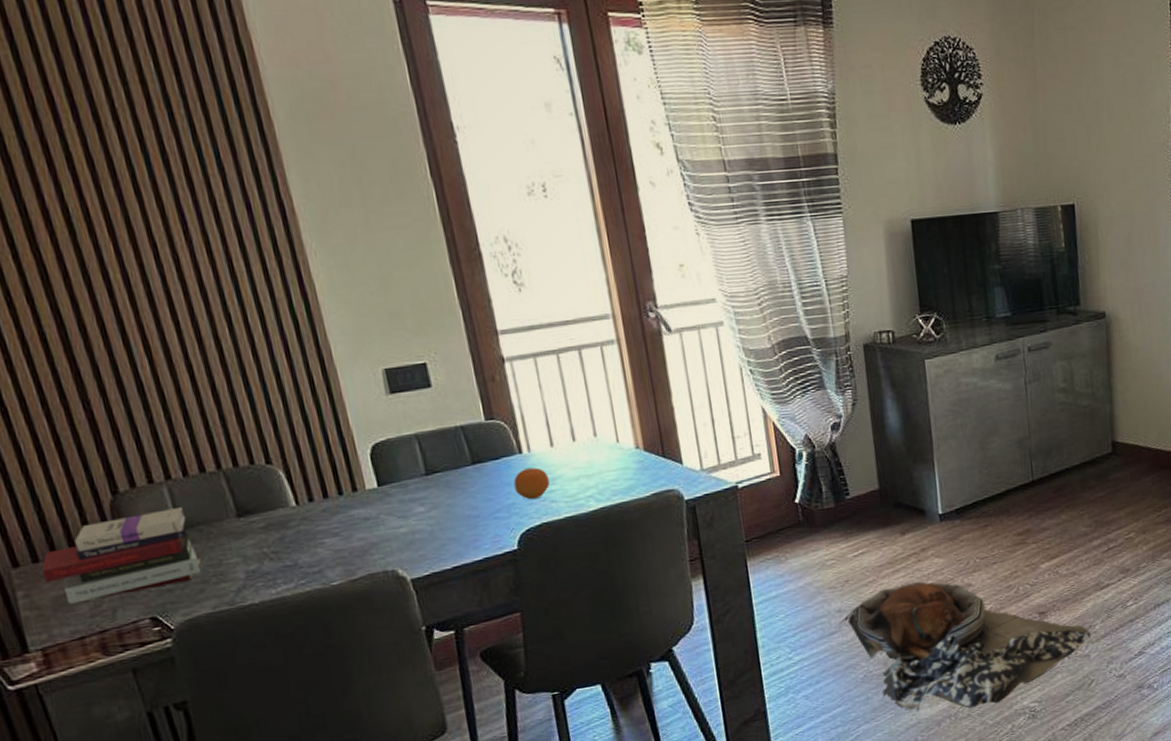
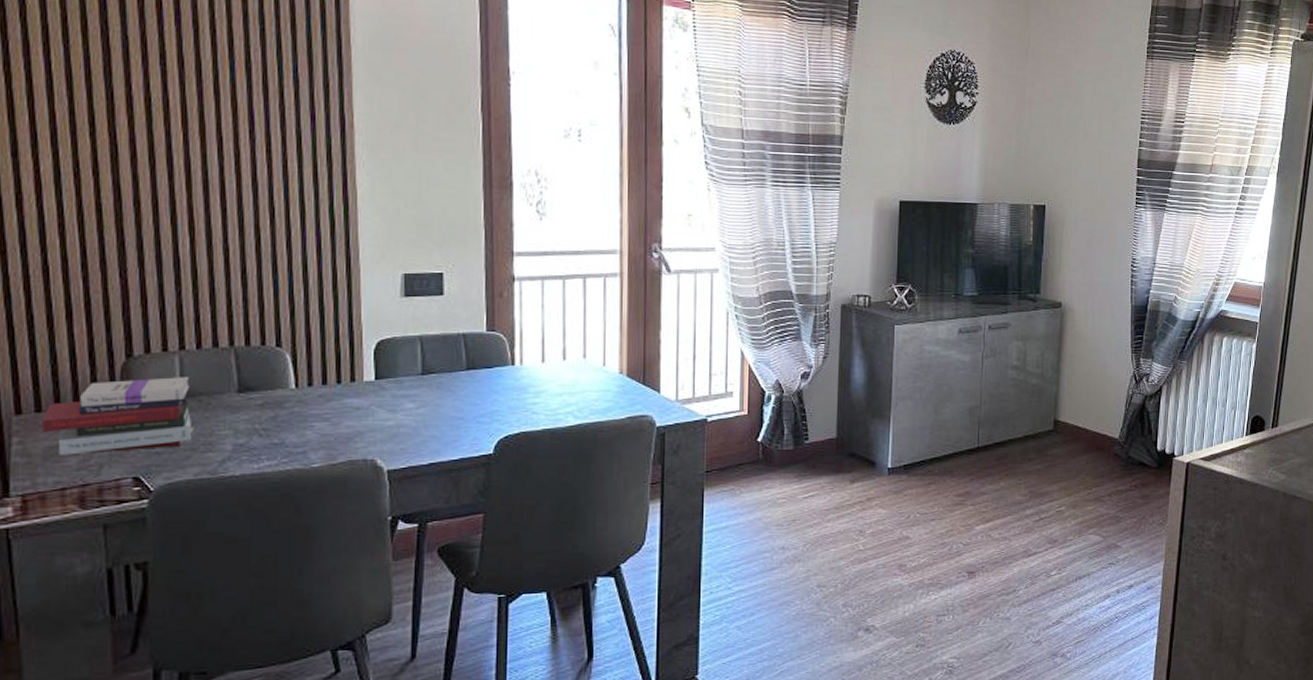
fruit: present [513,467,551,500] -> none [501,380,535,409]
dog bed: present [838,581,1091,711] -> none [779,529,1014,657]

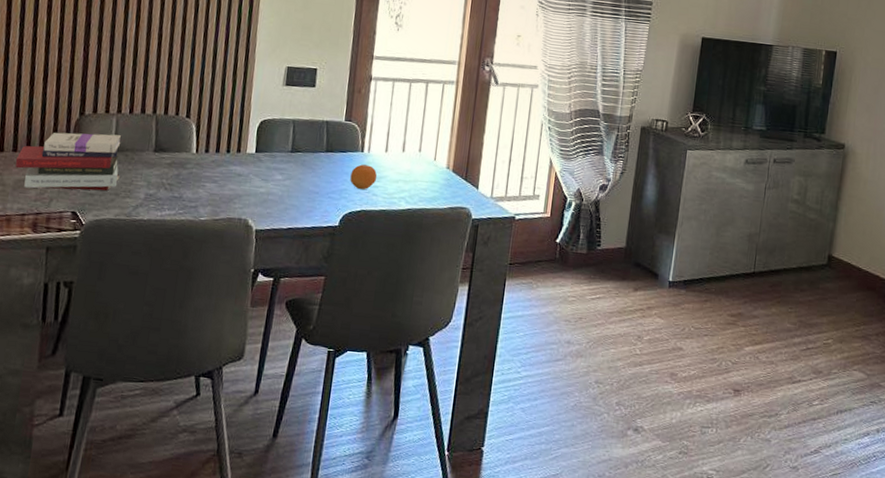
fruit: none [501,380,535,409] -> present [350,164,378,190]

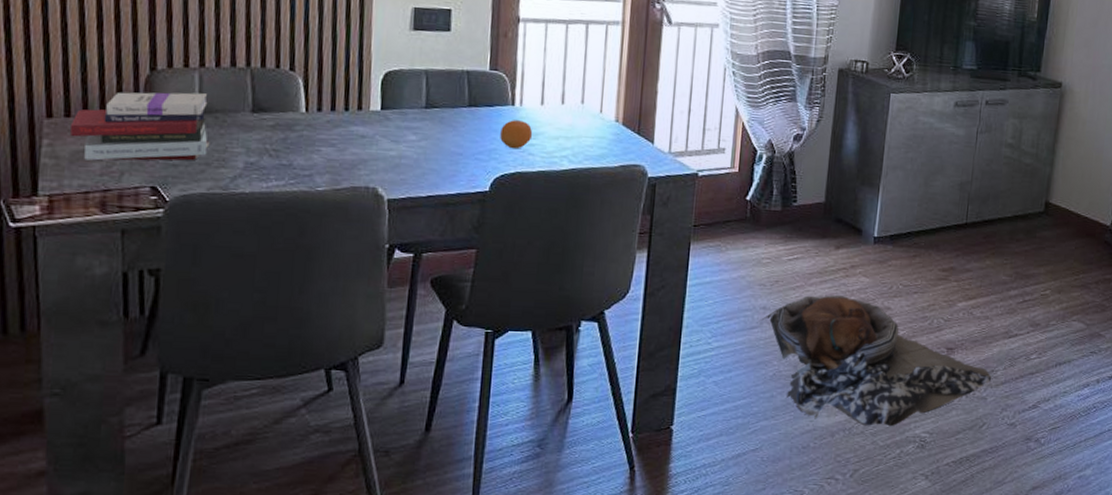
dog bed: none [564,333,776,461] -> present [760,295,992,426]

